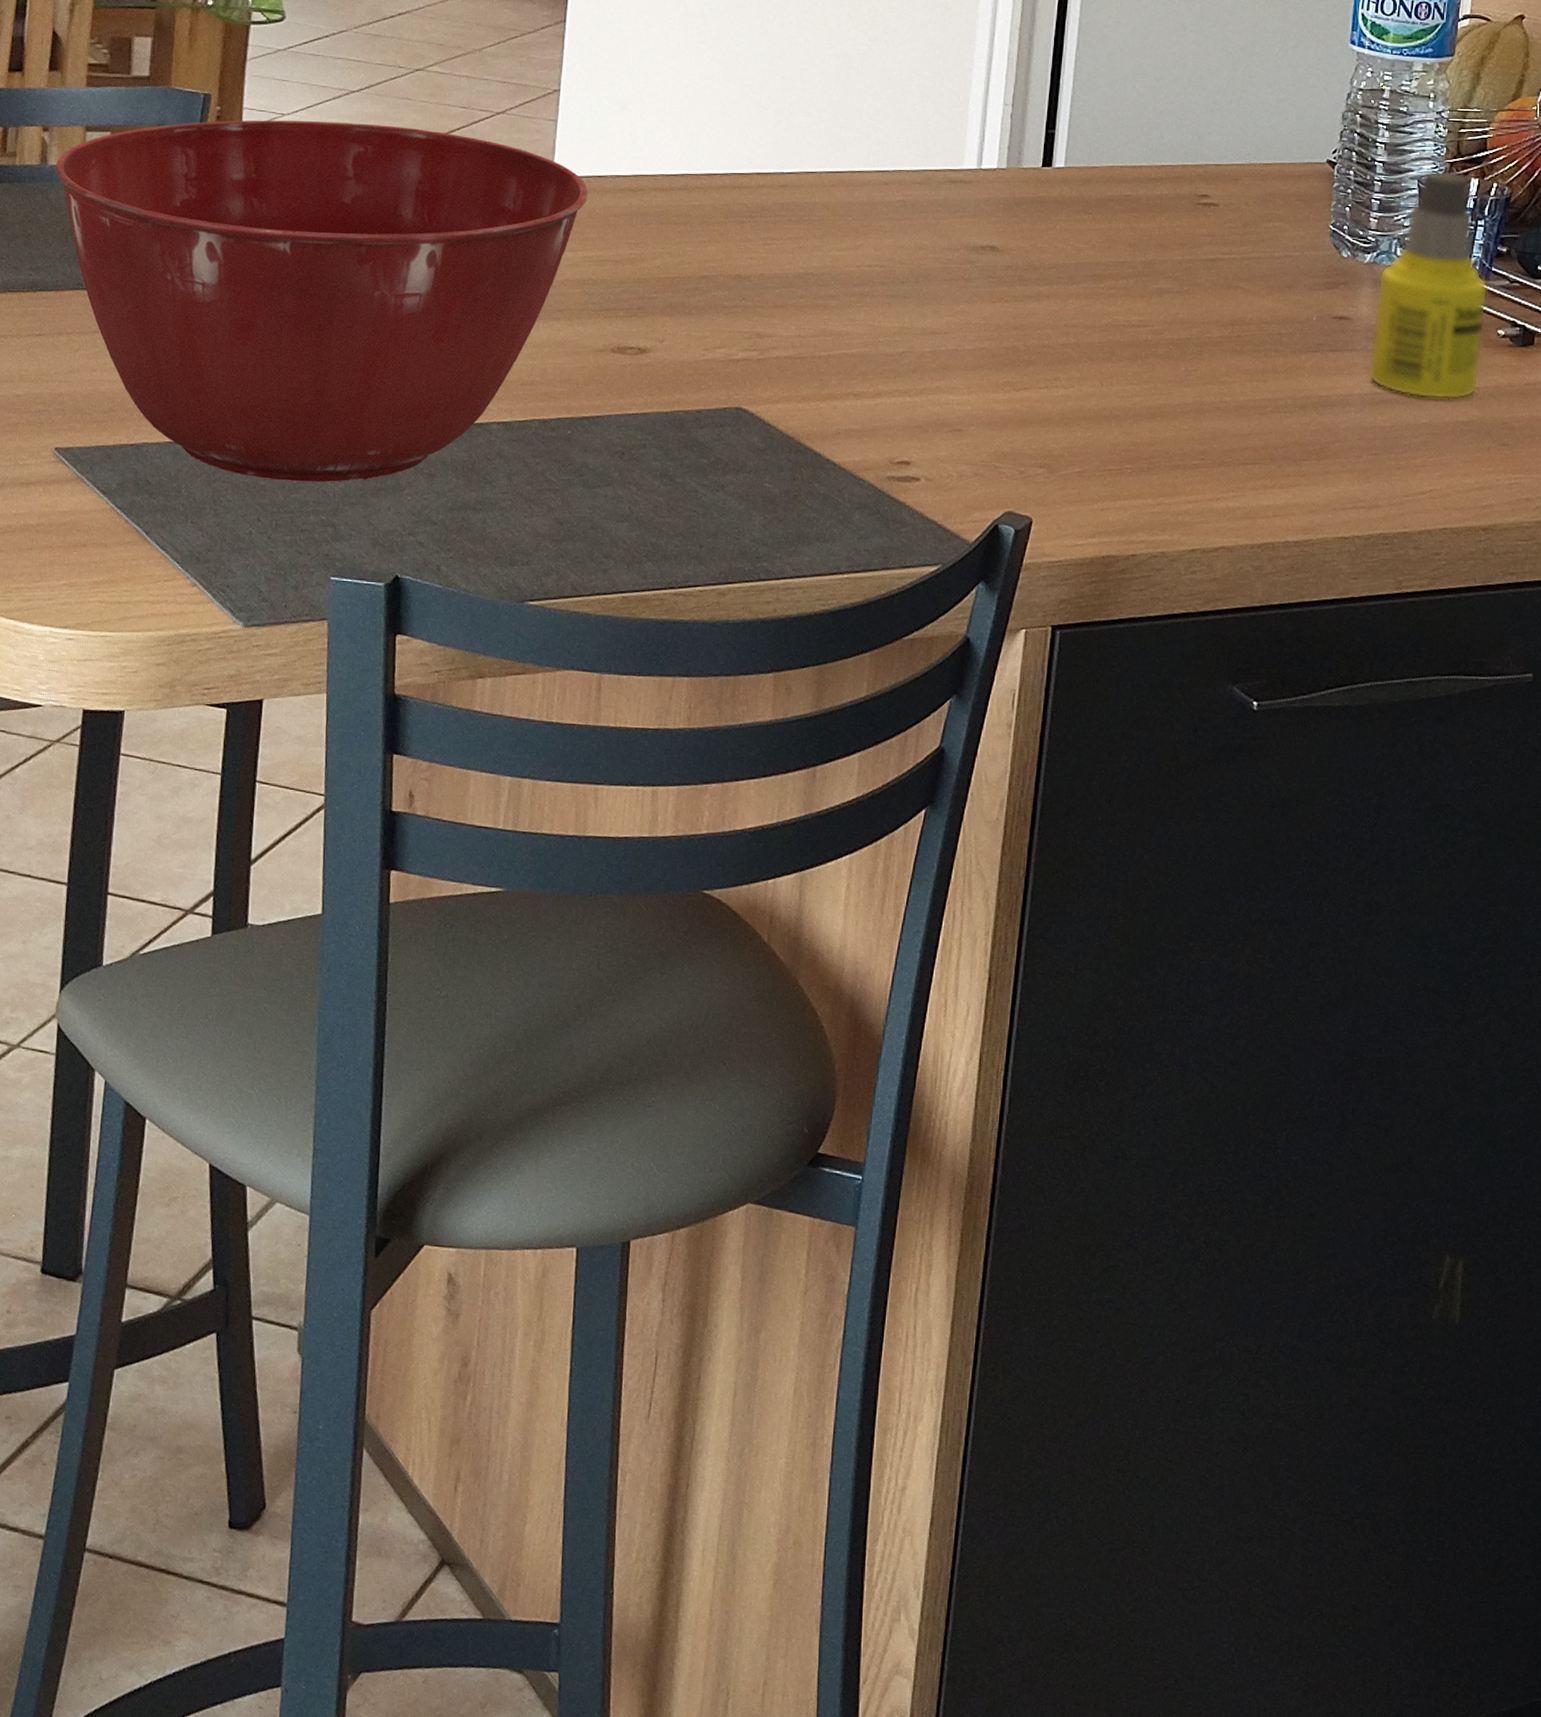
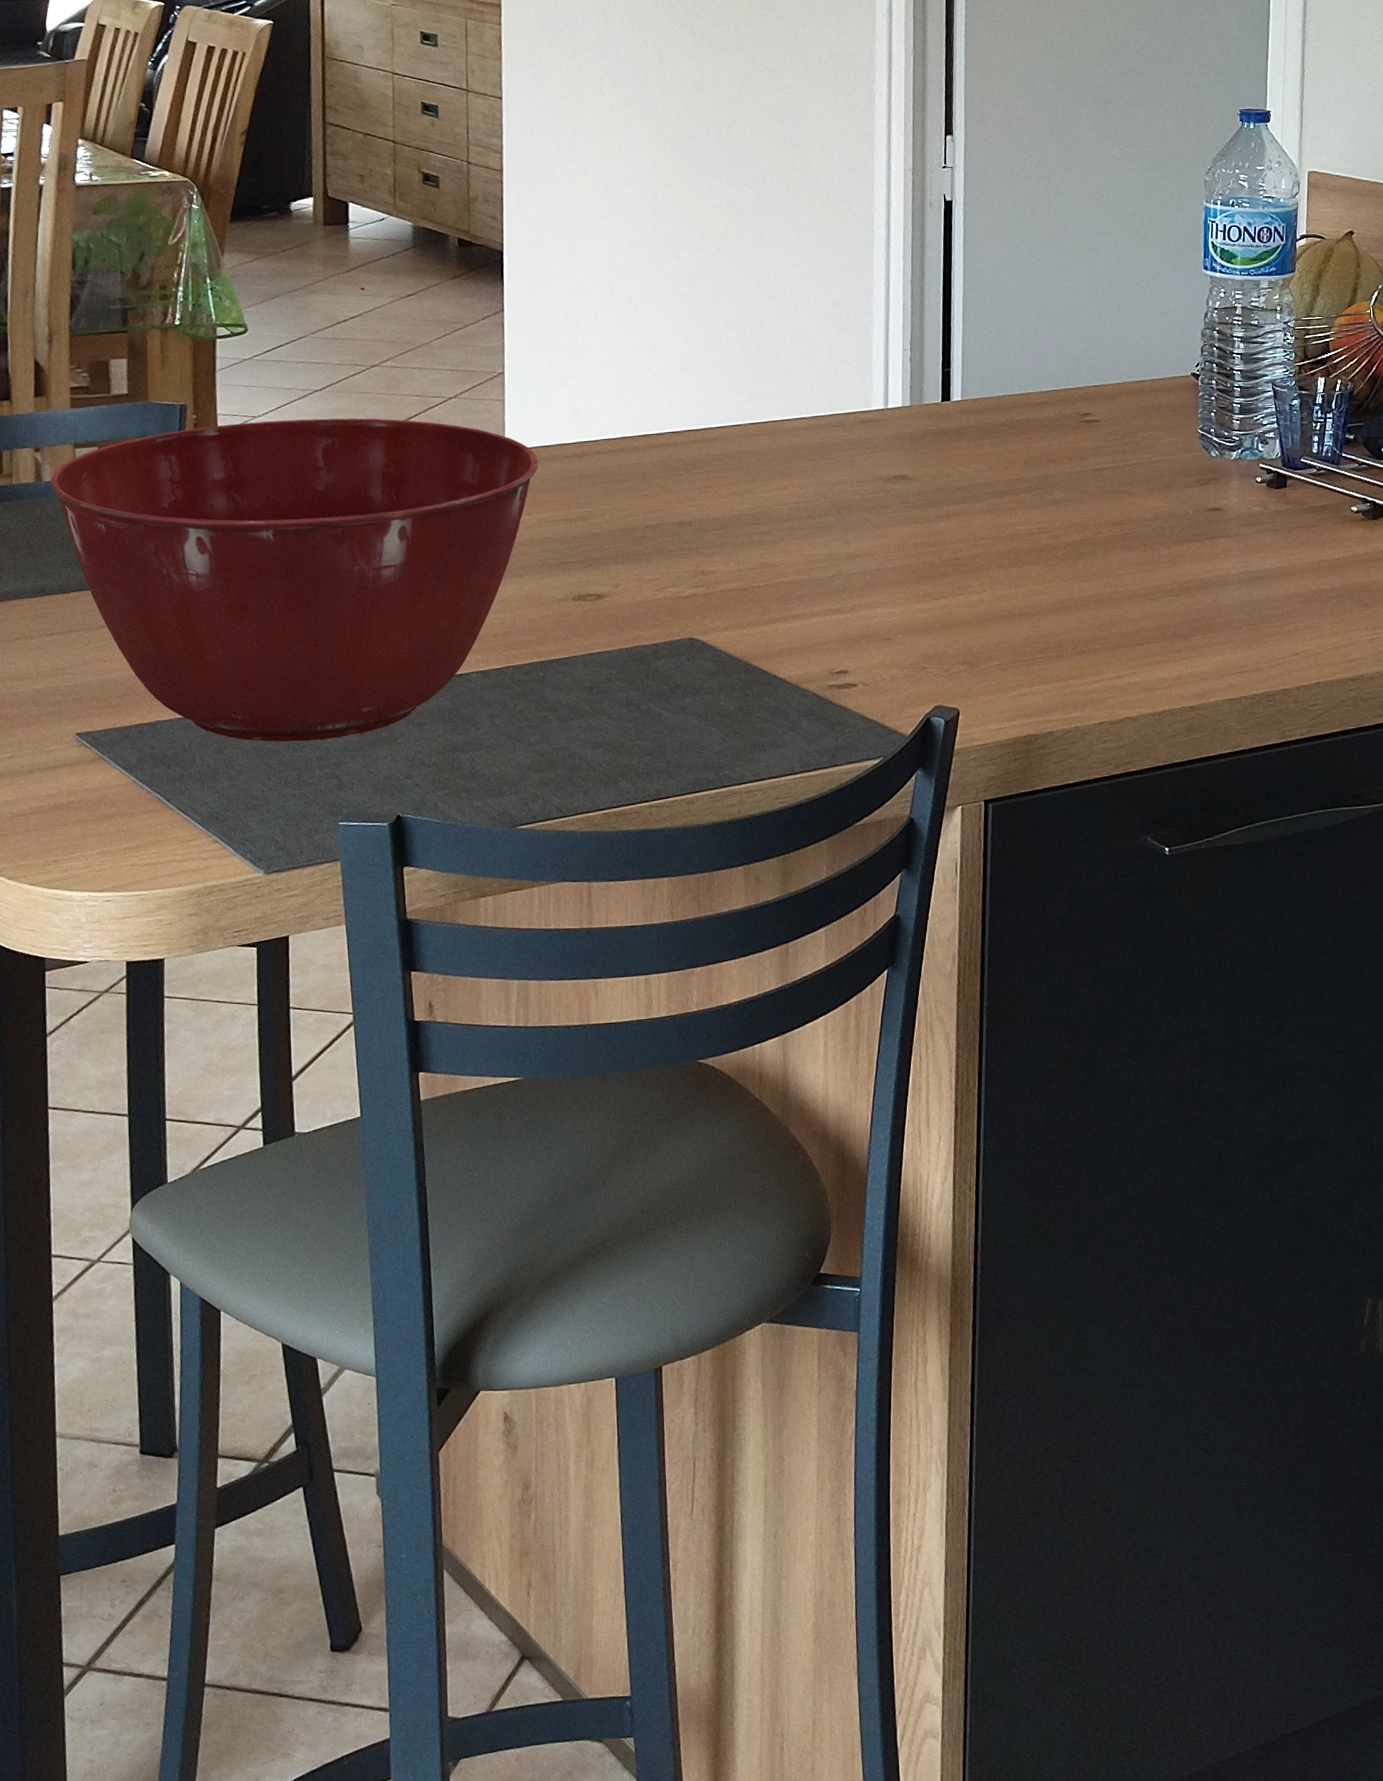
bottle: present [1369,170,1489,400] -> none [1242,373,1341,573]

